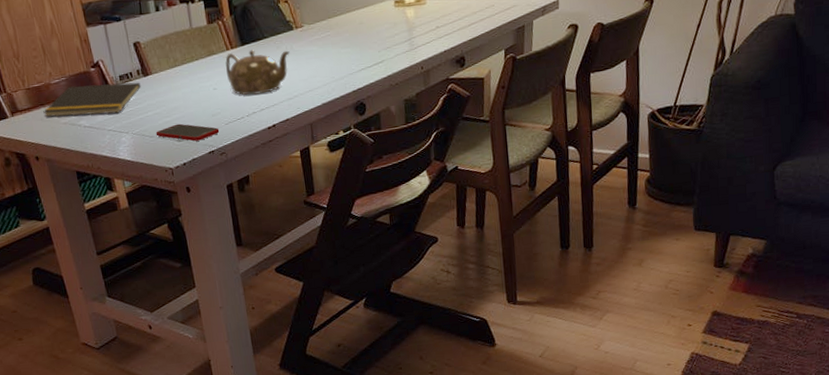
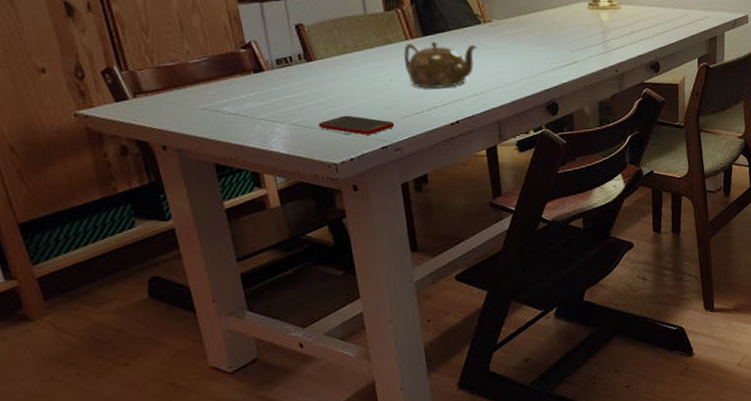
notepad: present [43,82,141,117] -> none [176,67,303,101]

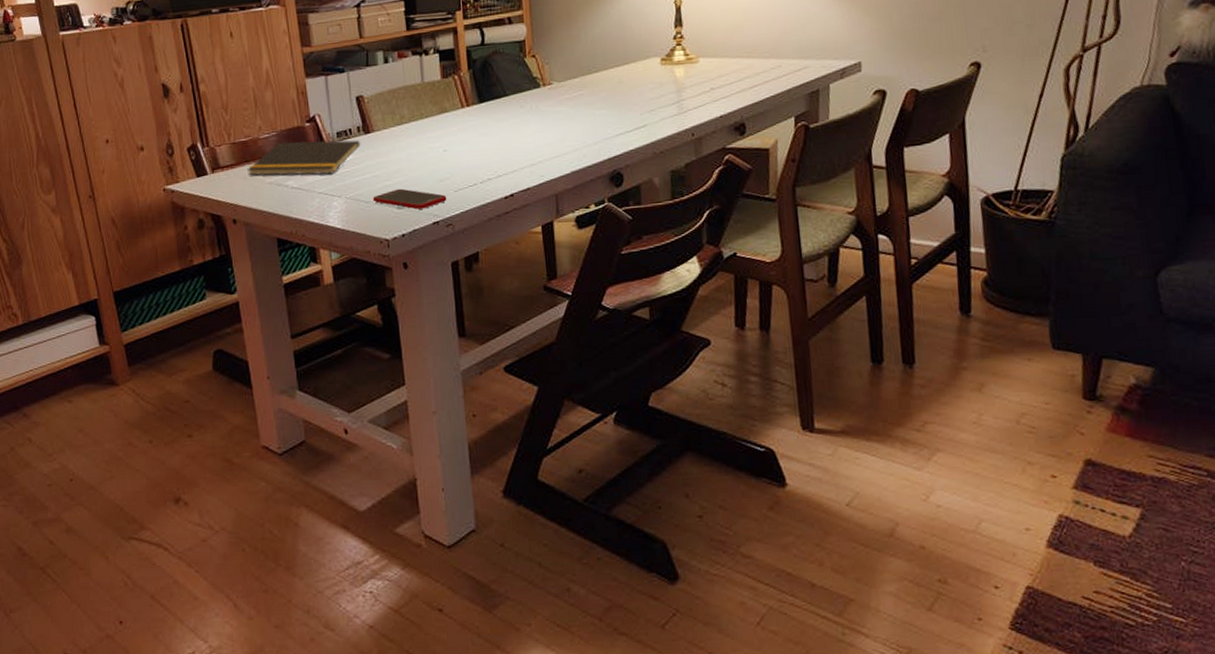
notepad: none [176,67,303,101] -> present [247,139,360,176]
teapot: present [404,41,477,89] -> none [459,108,535,159]

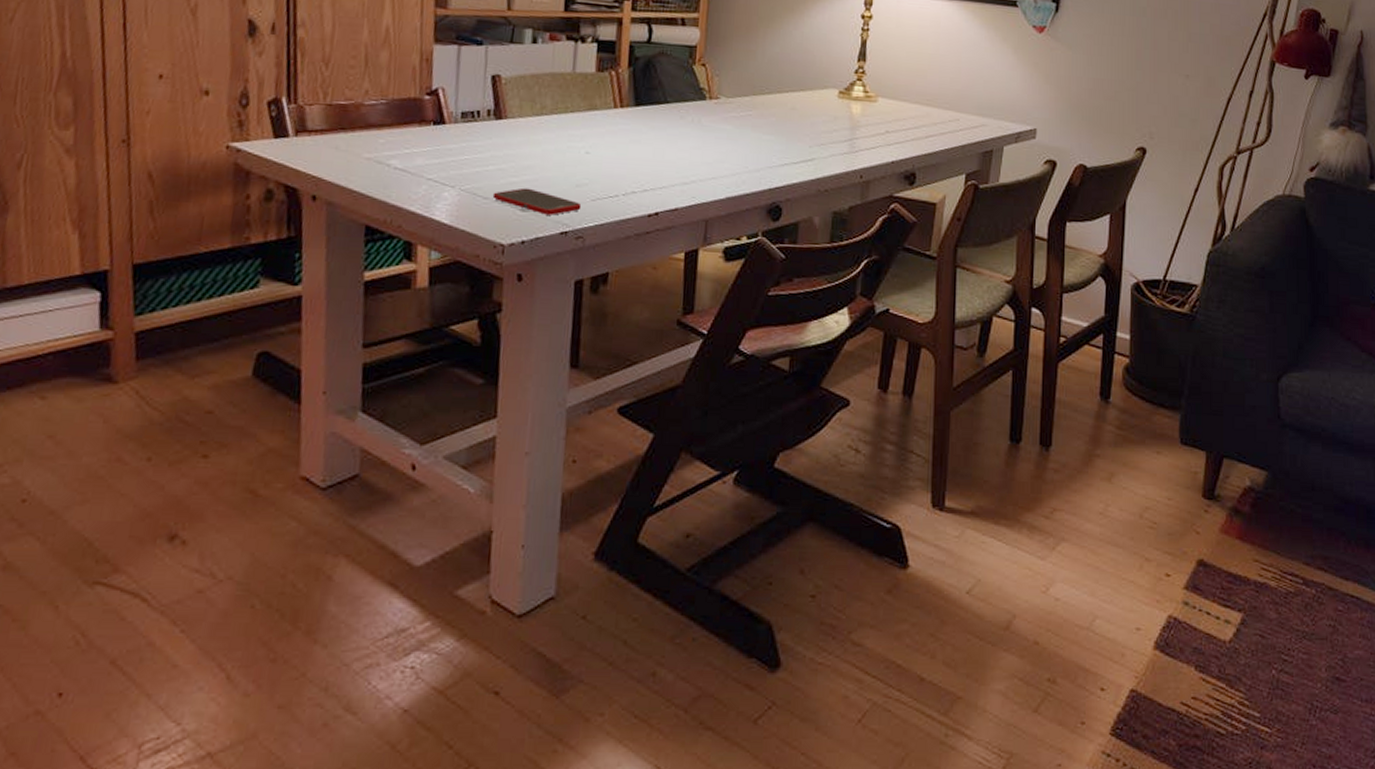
notepad: present [247,139,360,176] -> none [341,113,489,160]

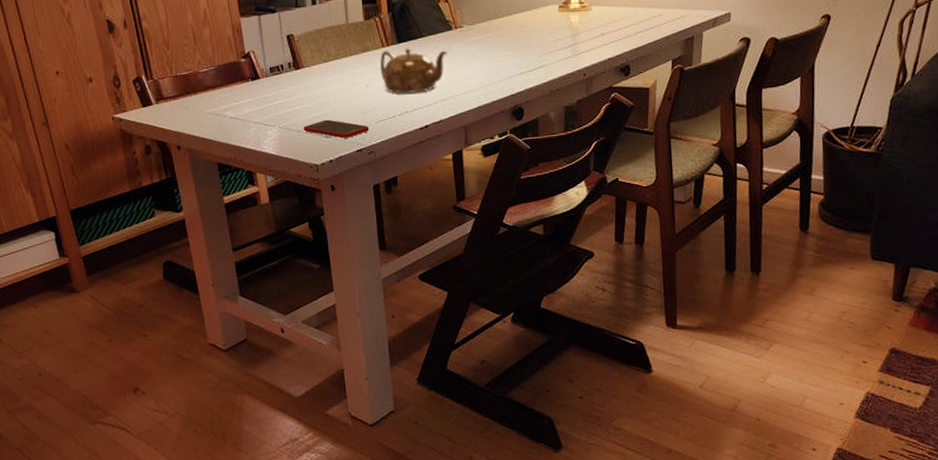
teapot: none [607,113,696,171] -> present [380,48,447,94]

